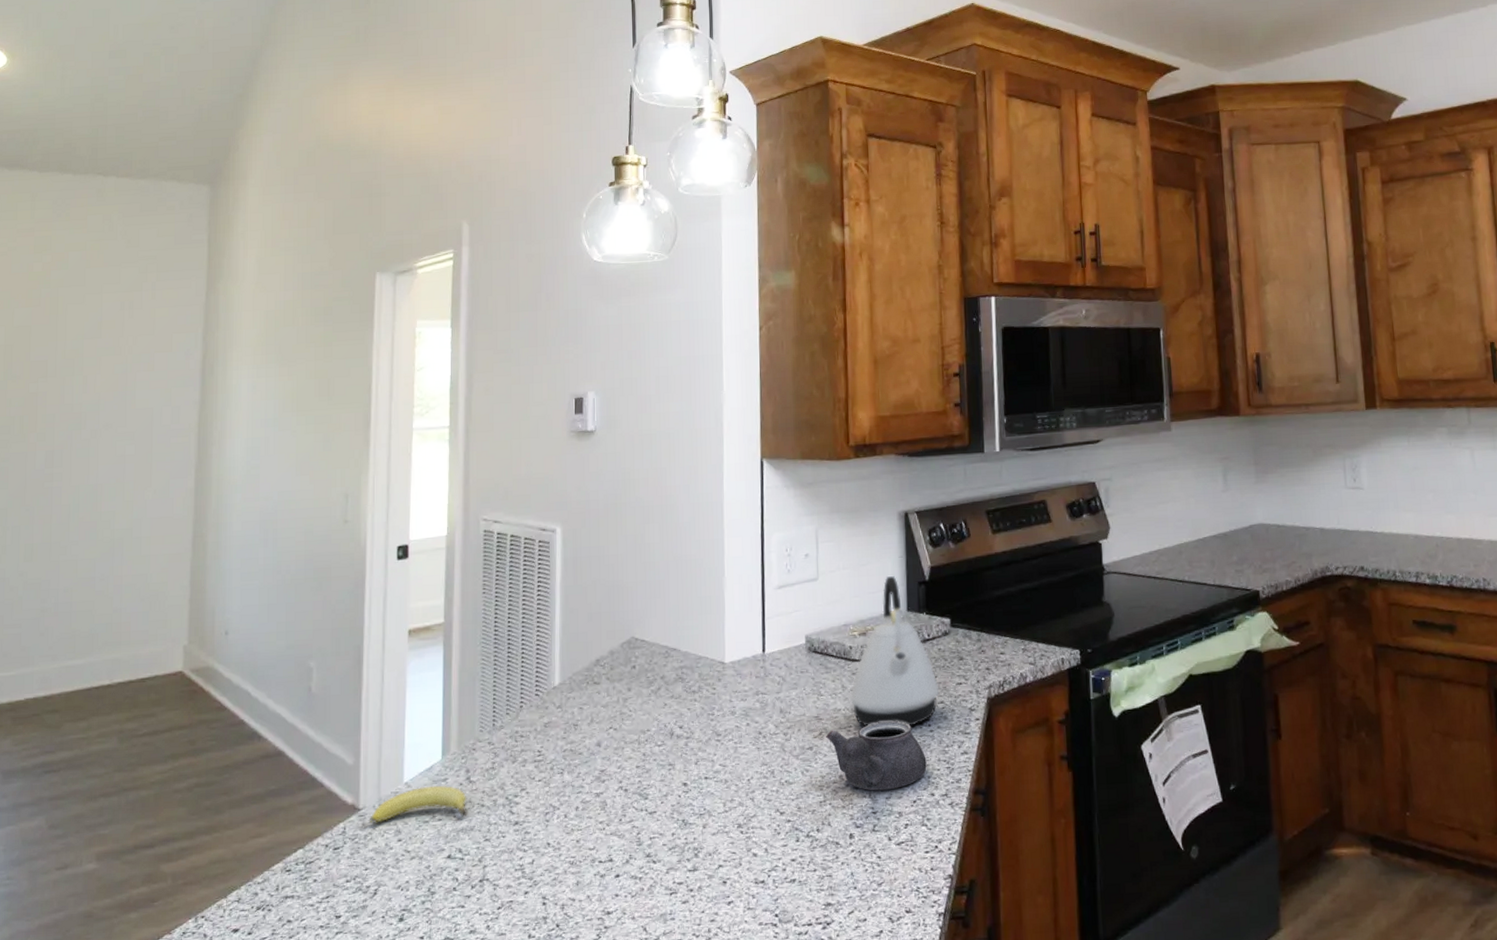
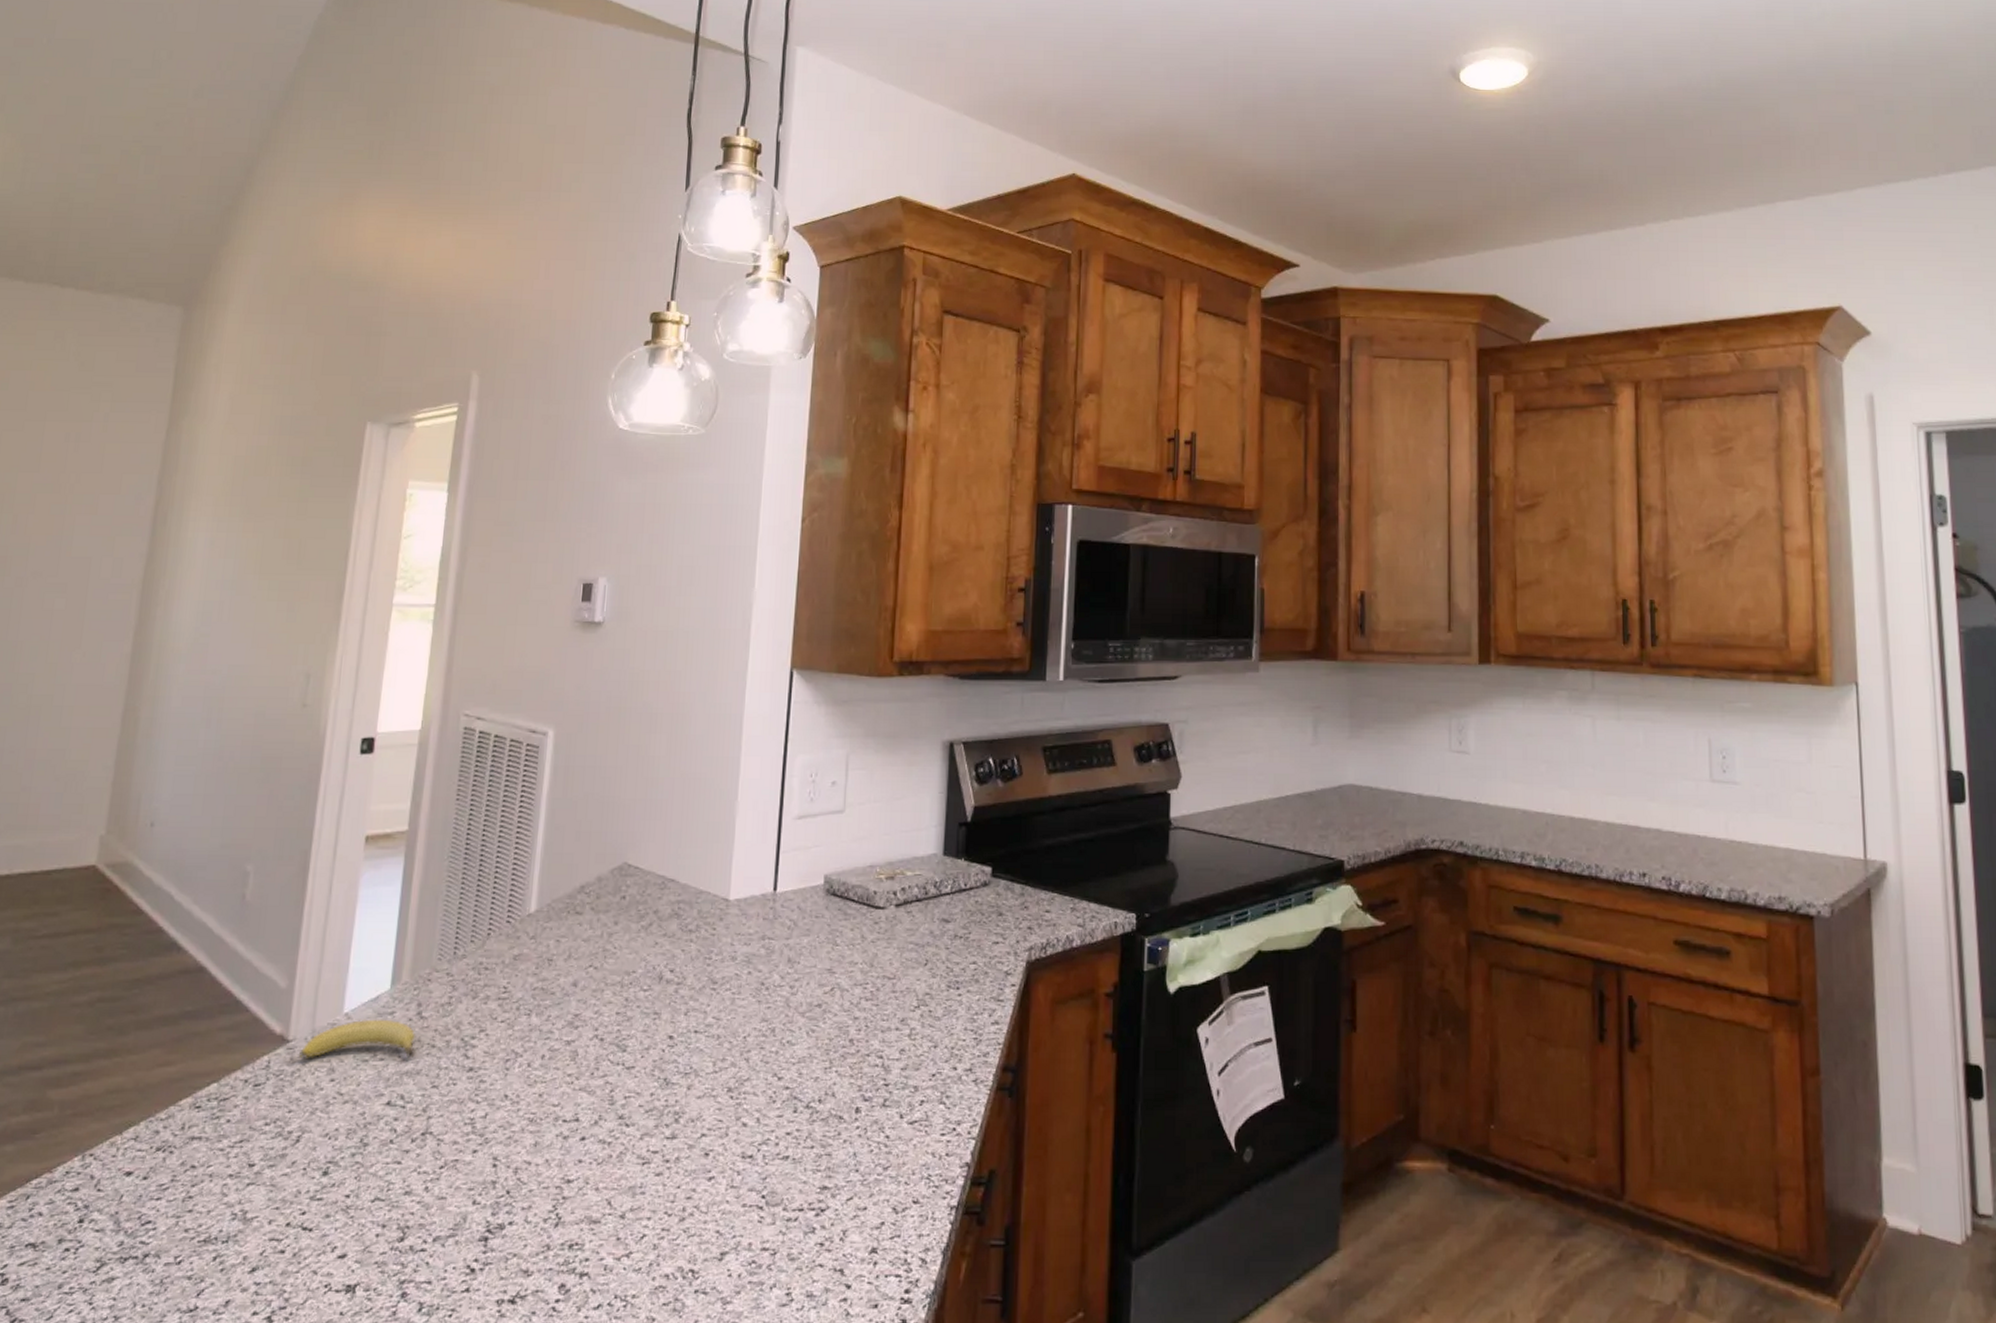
teapot: present [826,721,927,791] -> none [838,981,951,1060]
kettle: present [850,576,940,727] -> none [869,814,973,988]

